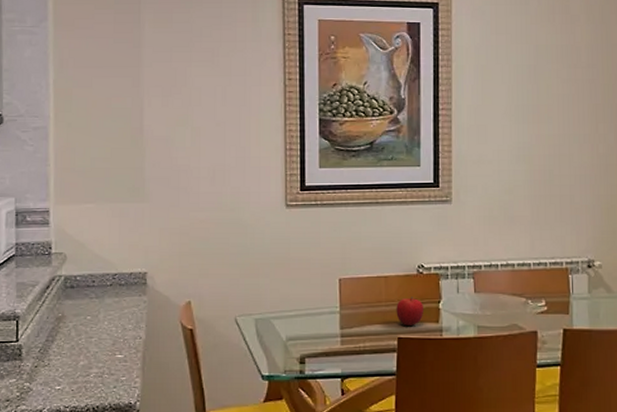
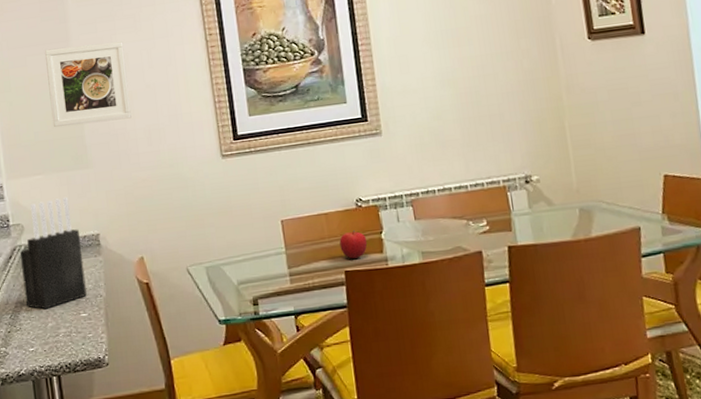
knife block: none [58,229,126,346] -> present [19,196,87,310]
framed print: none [112,73,198,156] -> present [44,41,132,127]

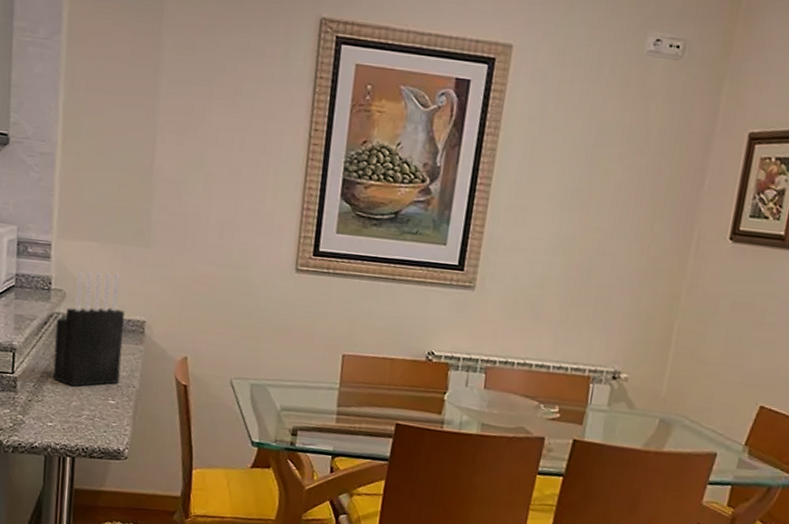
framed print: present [44,41,132,127] -> none [119,101,217,204]
fruit: present [339,230,368,259] -> none [397,384,429,414]

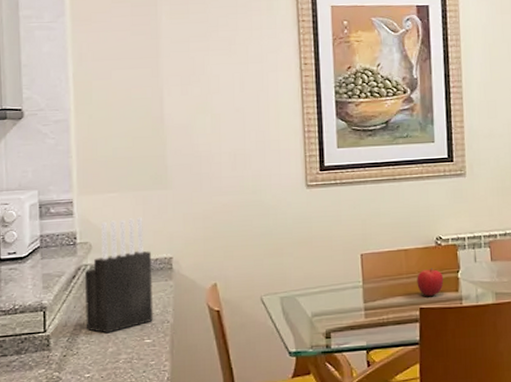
fruit: none [397,384,429,414] -> present [417,268,444,296]

